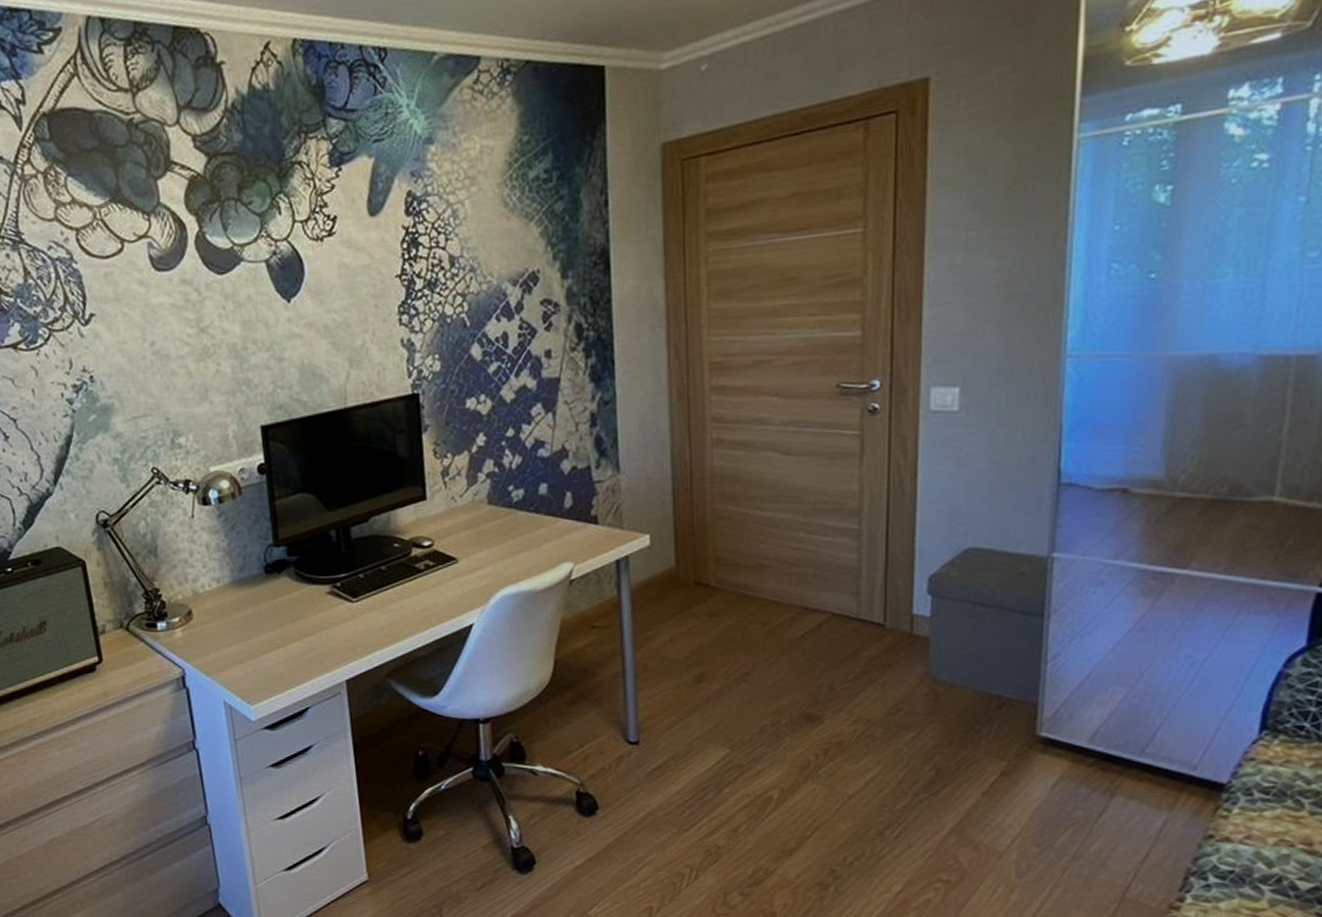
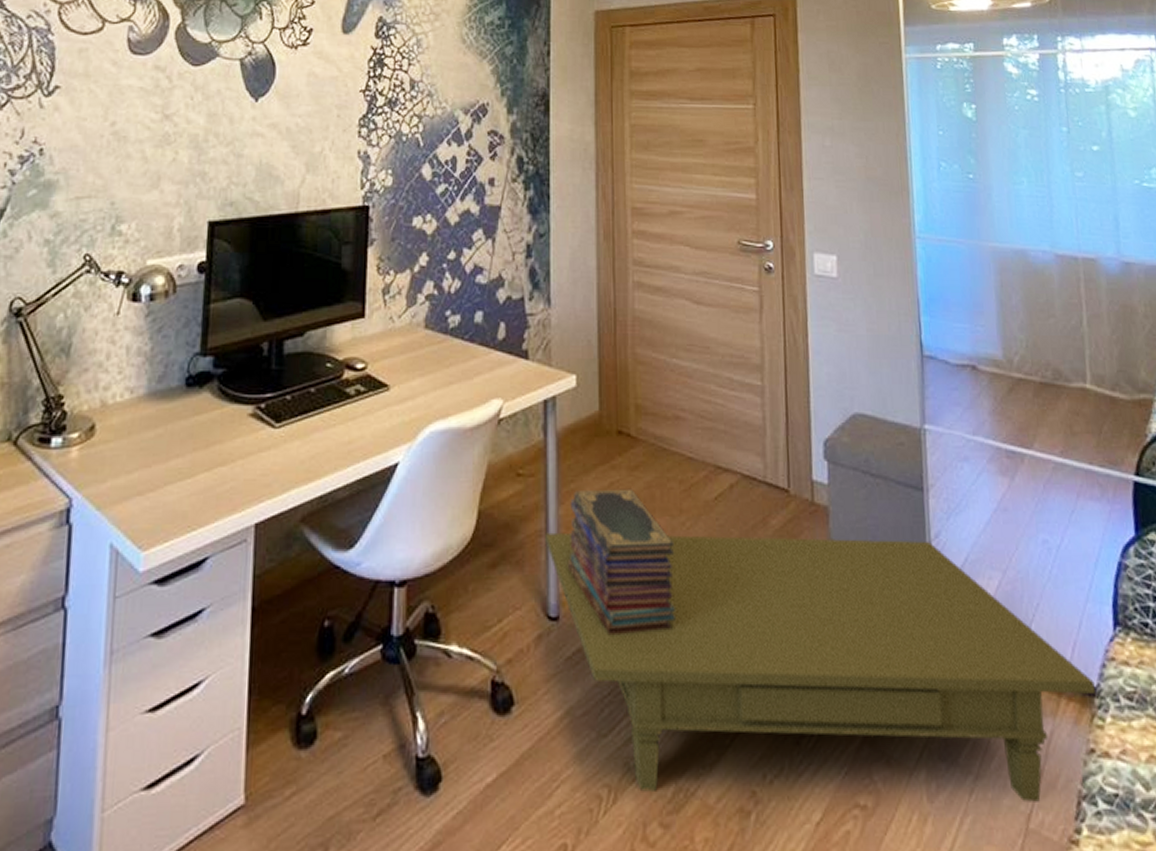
coffee table: none [622,662,1225,878] -> present [545,532,1095,803]
book stack: none [645,632,757,755] -> present [567,488,675,636]

